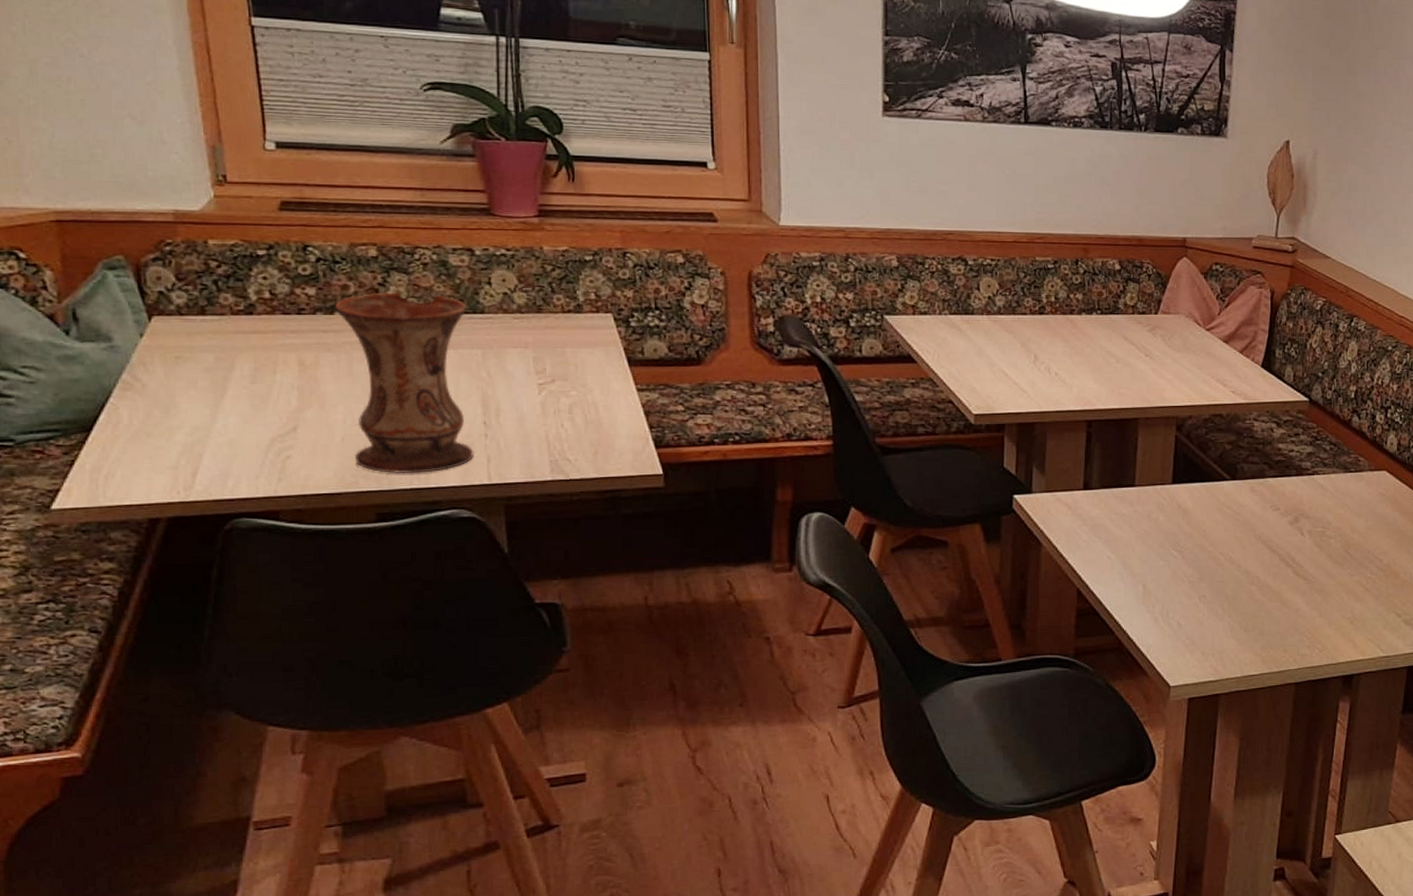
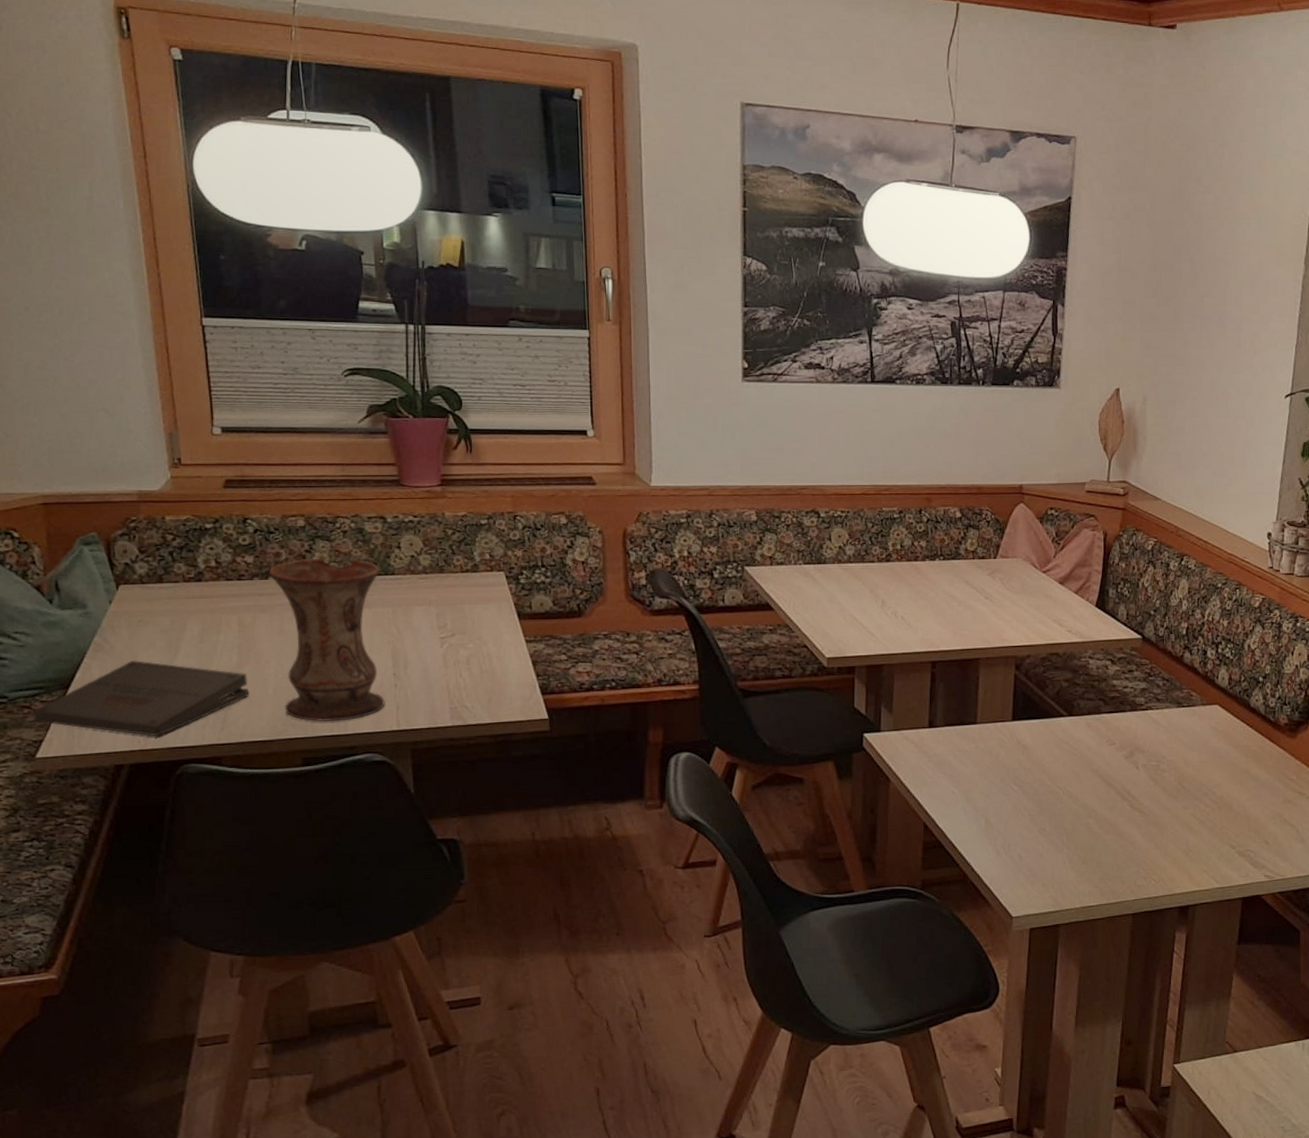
pizza box: none [47,401,312,488] -> present [33,660,249,737]

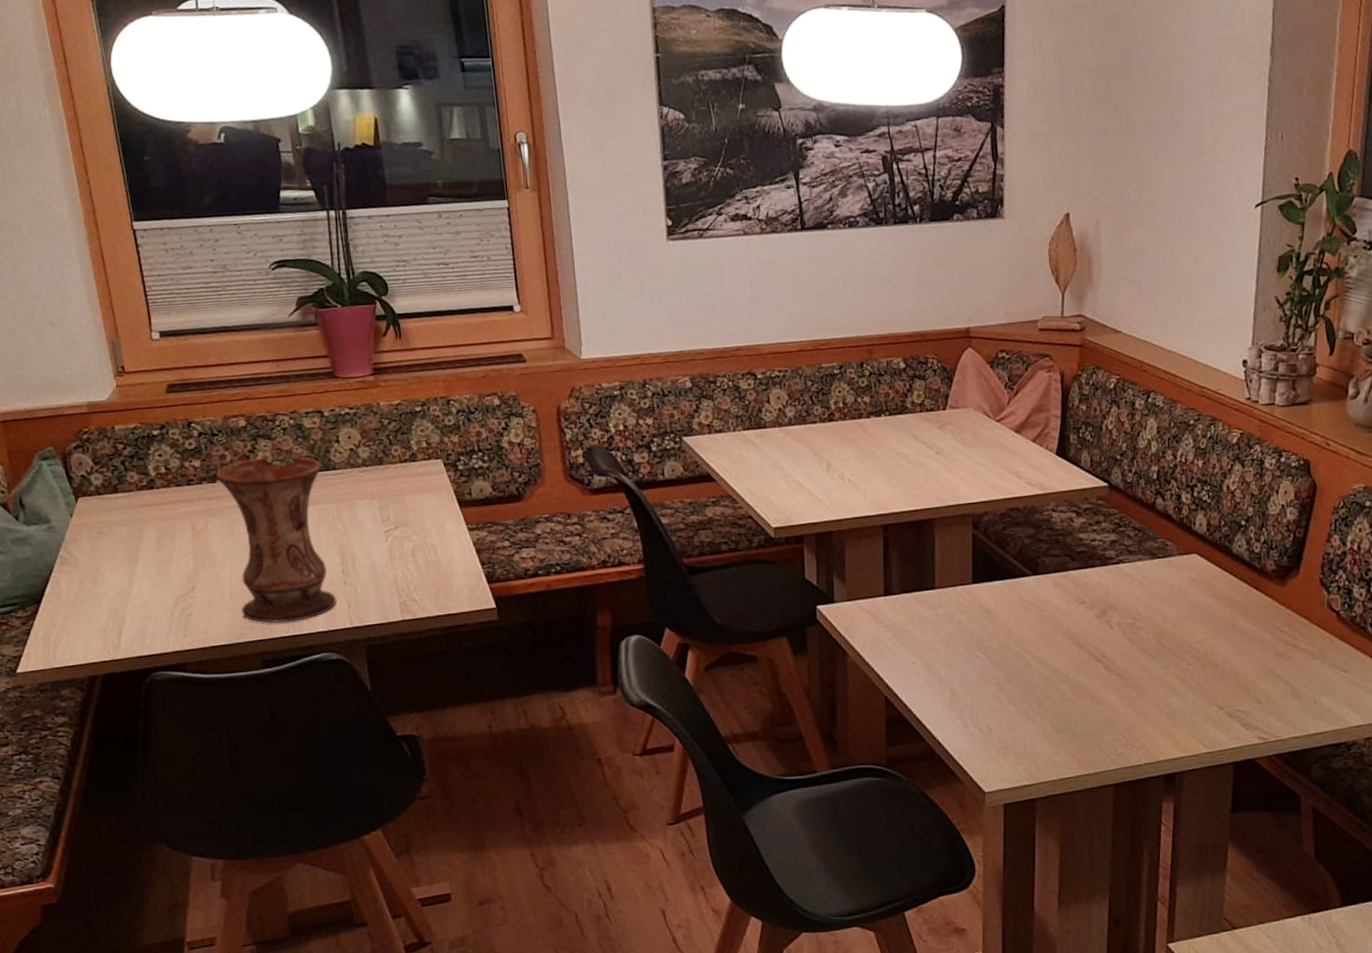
pizza box: present [33,660,249,737] -> none [10,571,208,647]

